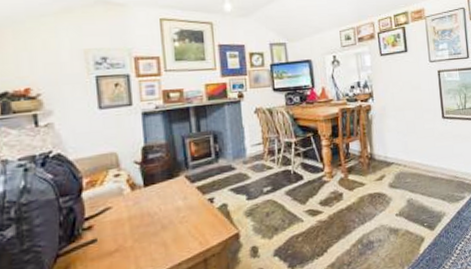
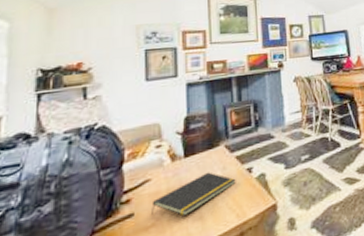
notepad: none [114,201,198,243] -> present [151,172,236,217]

